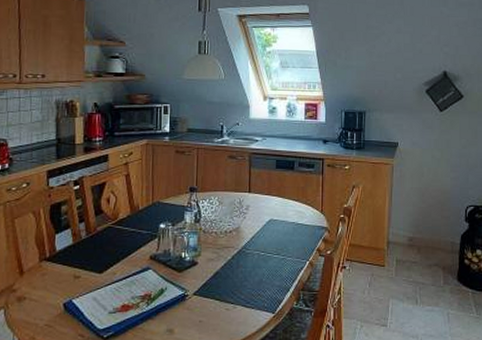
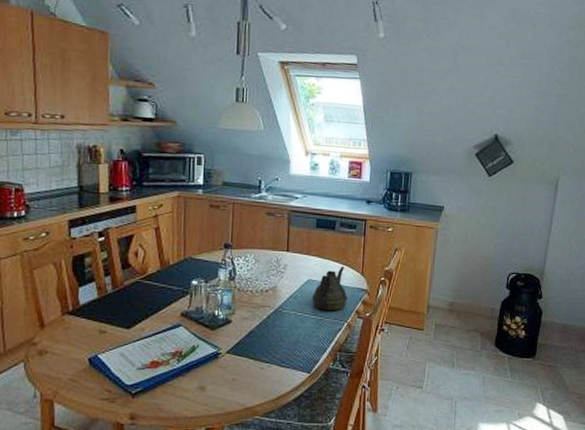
teapot: none [274,204,308,250] -> present [312,265,348,311]

